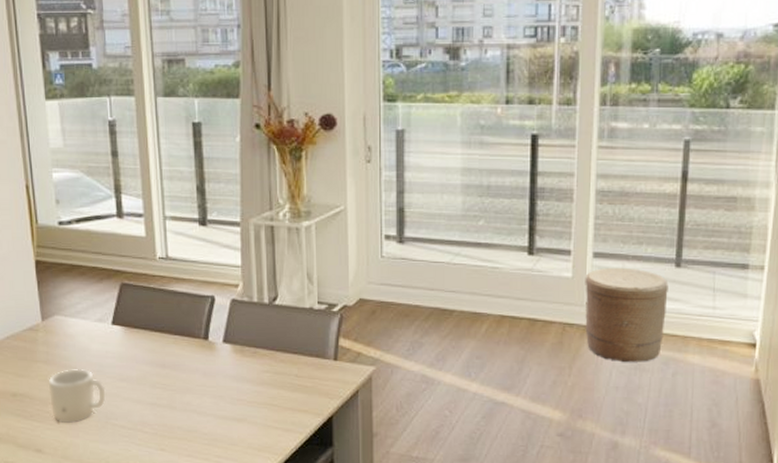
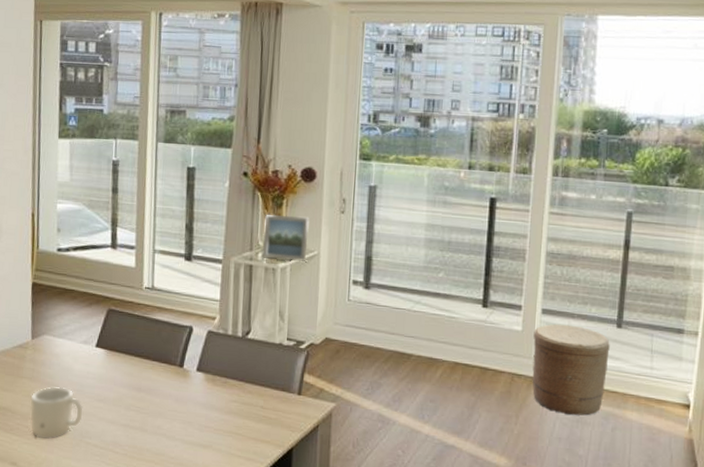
picture frame: none [282,170,333,219] -> present [262,215,309,261]

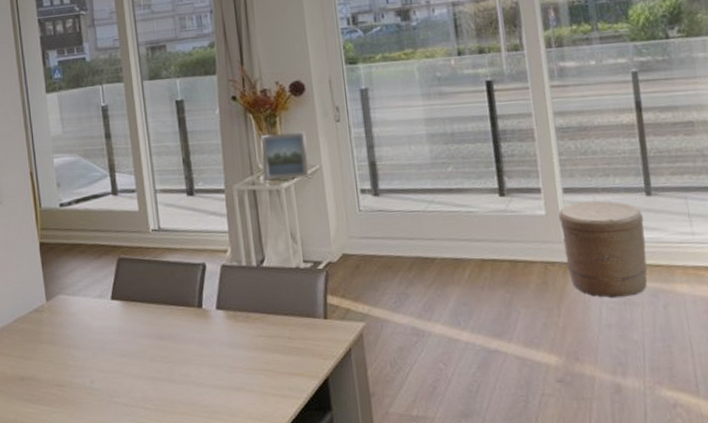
mug: present [30,386,83,439] -> none [53,346,108,404]

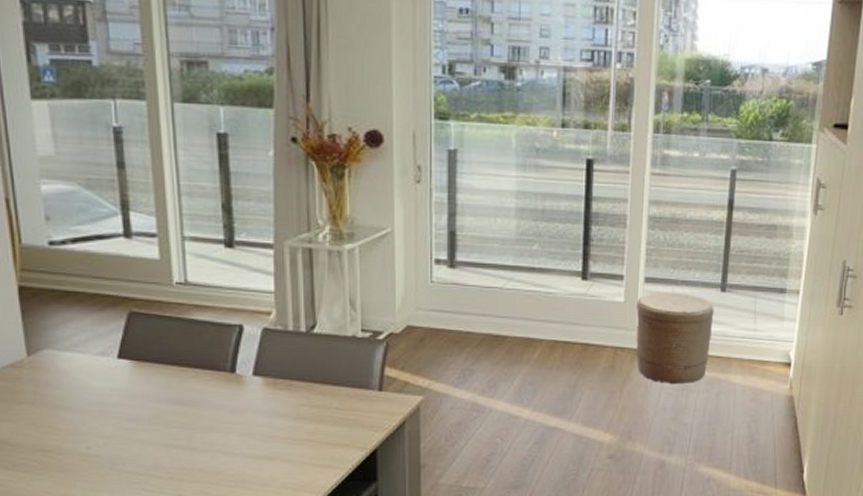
picture frame: present [260,132,309,182] -> none [322,188,379,242]

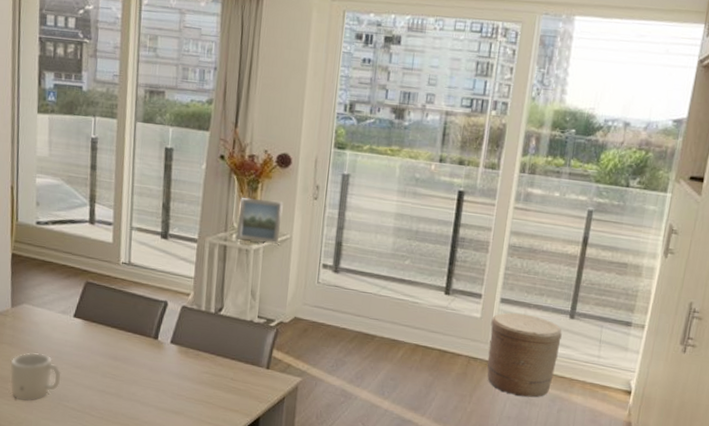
mug: none [35,408,110,471] -> present [10,352,61,401]
picture frame: none [322,188,379,242] -> present [236,198,283,244]

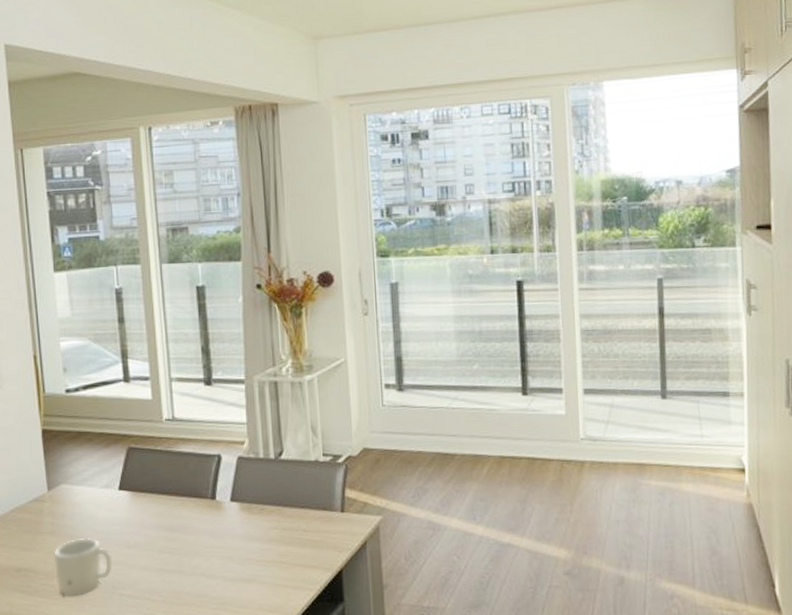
picture frame: present [236,198,283,244] -> none [285,324,333,374]
woven basket: present [487,312,562,398] -> none [578,402,658,496]

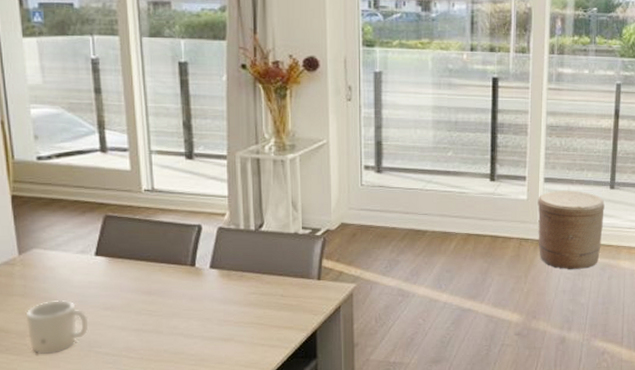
woven basket: none [578,402,658,496] -> present [537,190,605,270]

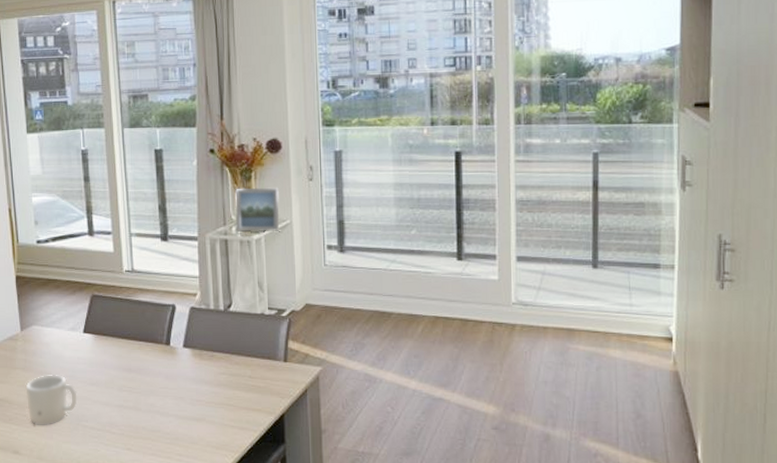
picture frame: none [268,107,316,152] -> present [235,188,279,233]
woven basket: present [537,190,605,270] -> none [510,269,588,359]

